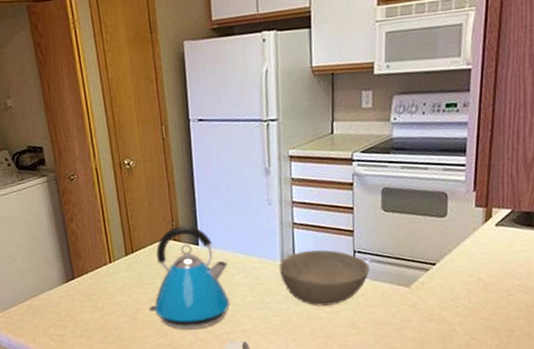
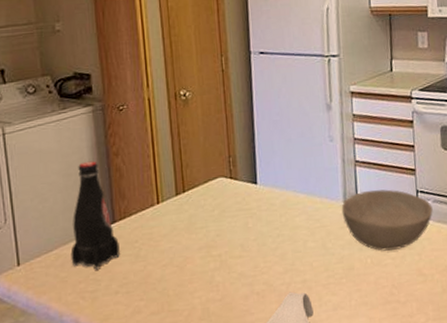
bottle: none [38,226,81,318] -> present [70,161,120,270]
kettle: present [149,225,230,330] -> none [199,161,290,281]

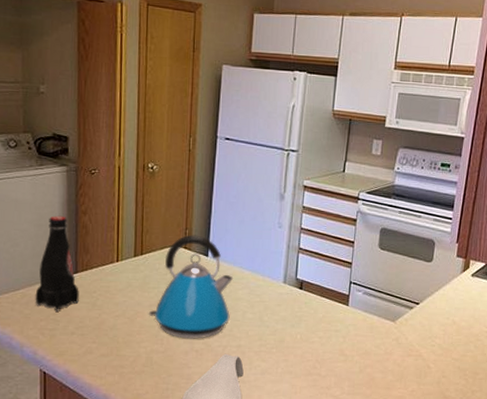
kettle: none [199,161,290,281] -> present [149,235,234,339]
bowl: present [341,189,433,251] -> none [280,275,362,330]

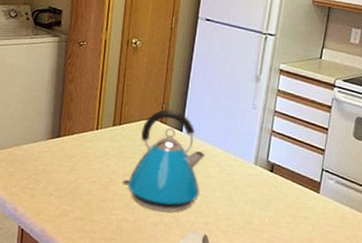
bottle: present [35,215,79,312] -> none [20,82,60,172]

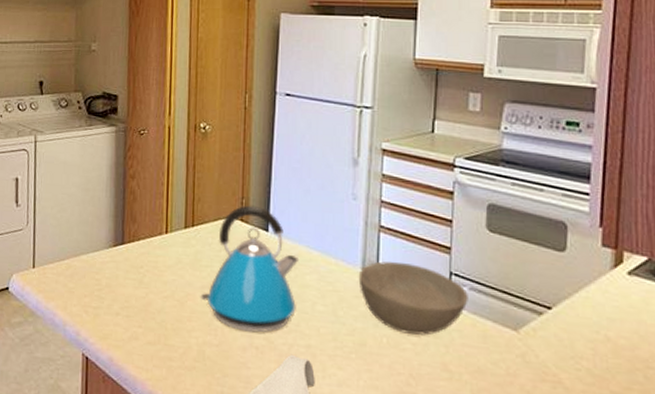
bowl: none [251,158,334,217] -> present [358,261,468,335]

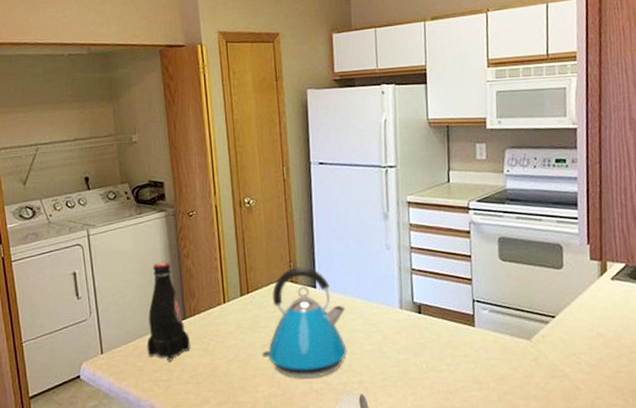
bottle: none [79,179,125,287] -> present [147,262,190,361]
bowl: present [358,261,468,335] -> none [397,297,490,357]

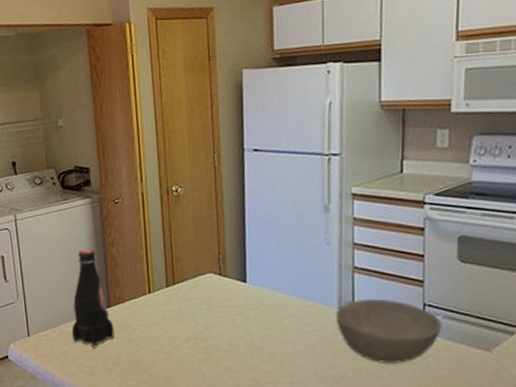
kettle: present [262,266,347,379] -> none [187,259,278,375]
bowl: none [397,297,490,357] -> present [335,298,442,363]

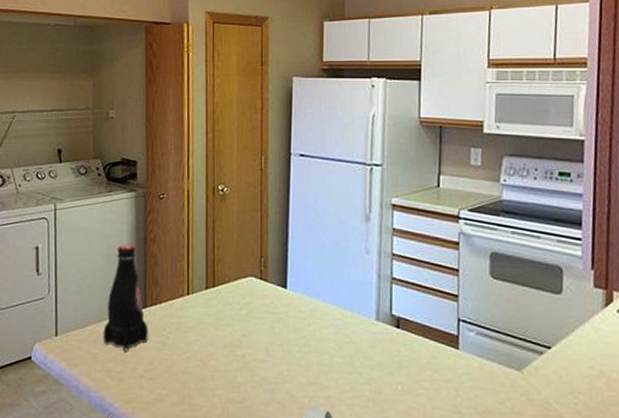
bowl: present [335,298,442,363] -> none [373,311,476,380]

